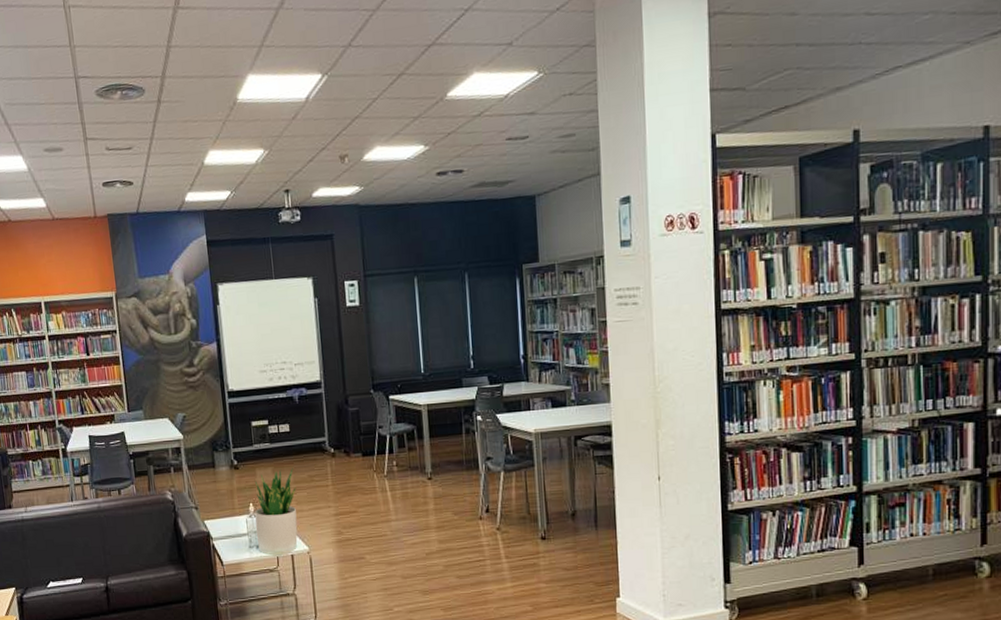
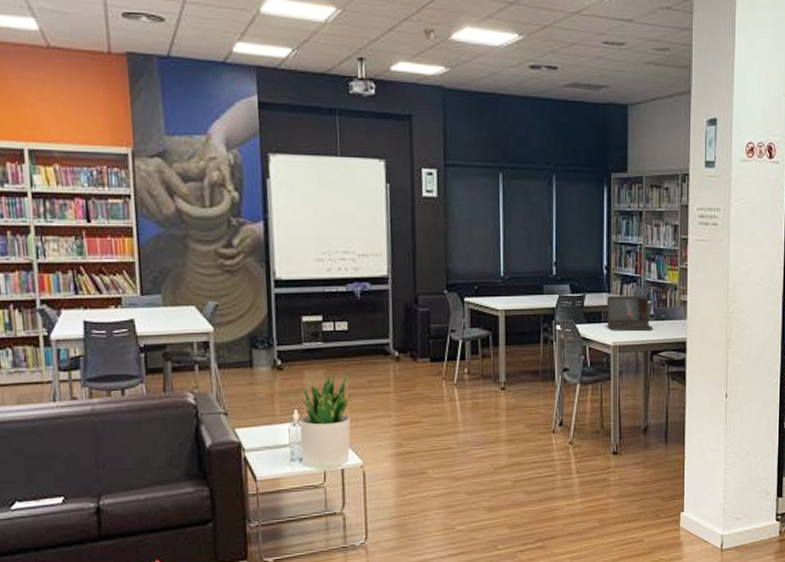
laptop computer: none [525,382,576,419] -> present [606,295,654,332]

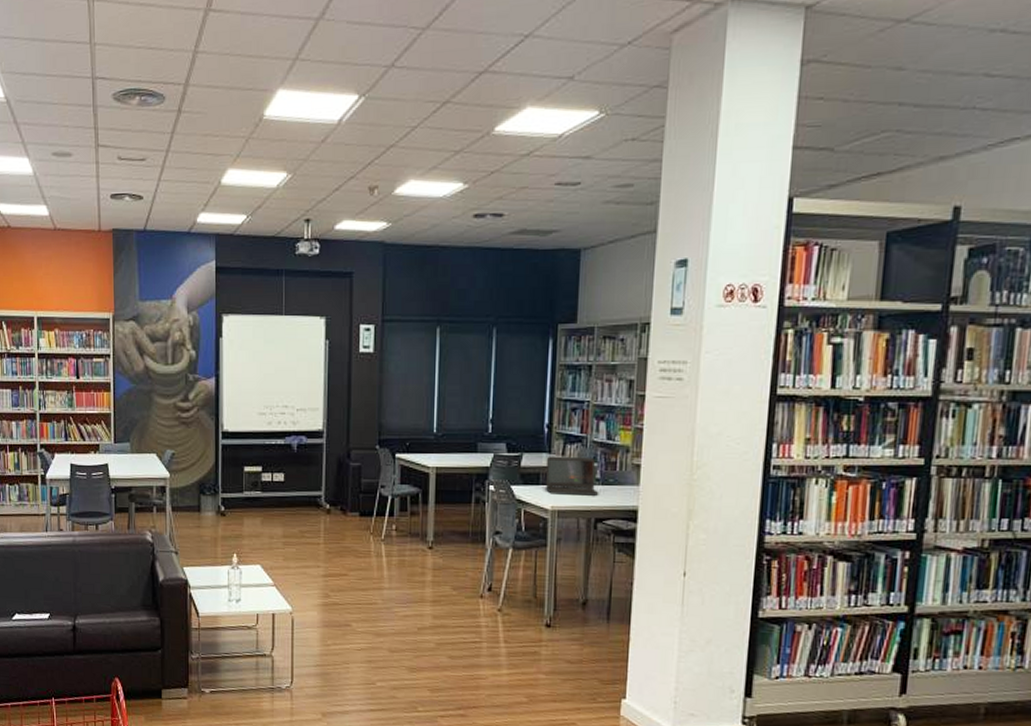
planter: present [299,372,352,470] -> none [237,520,285,613]

